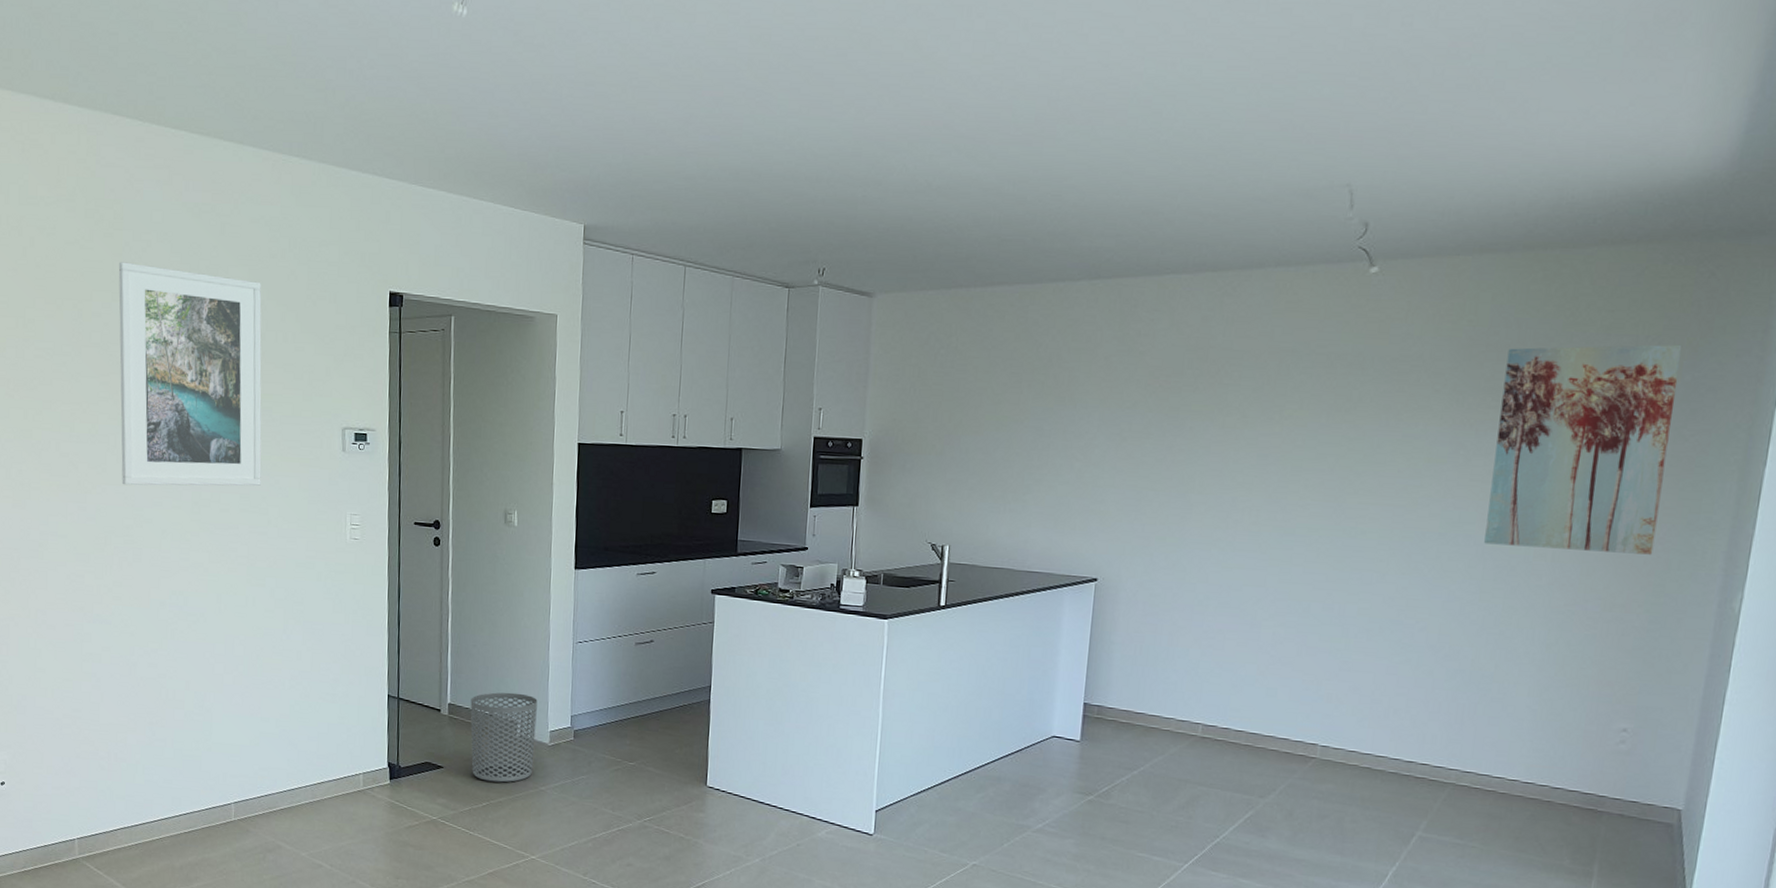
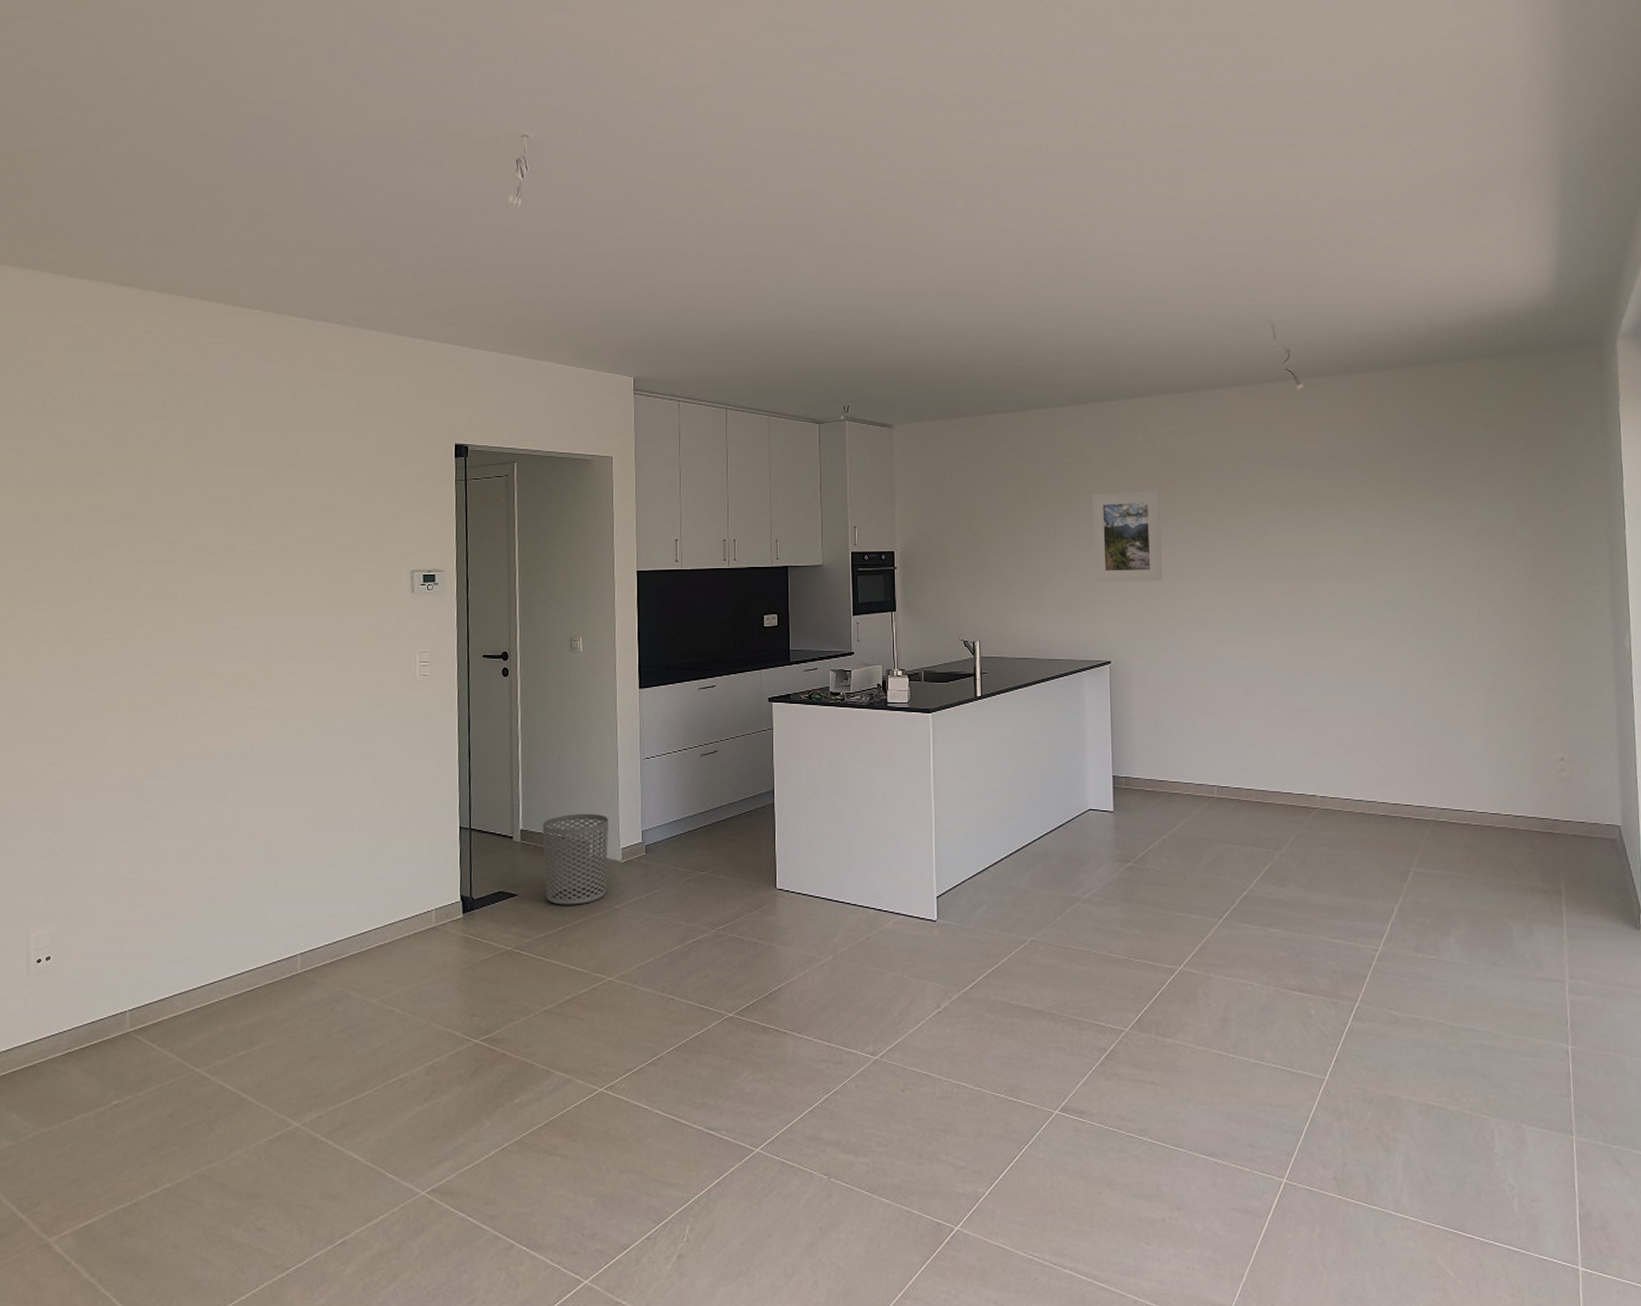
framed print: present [118,262,262,486] -> none [188,429,332,640]
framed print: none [1090,386,1181,492] -> present [1092,490,1162,582]
wall art: present [1484,344,1683,555] -> none [1414,434,1555,607]

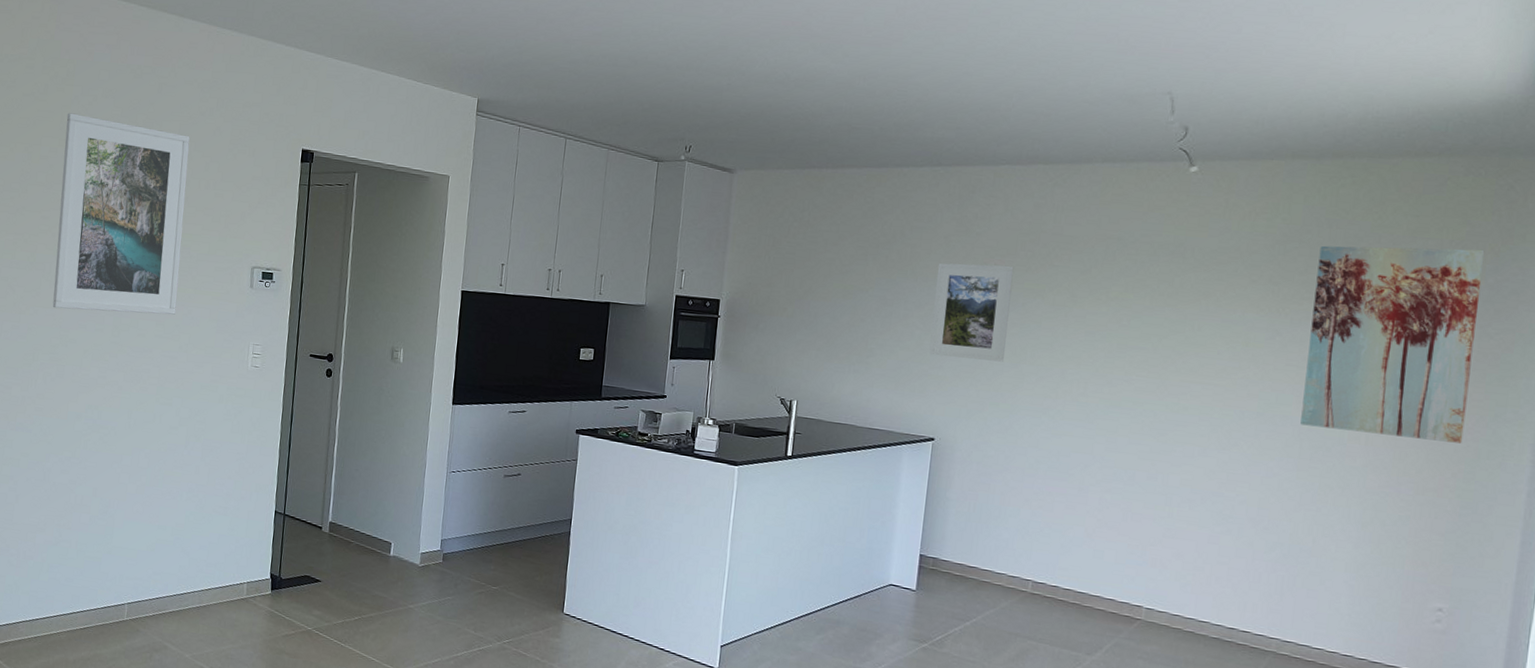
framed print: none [188,429,332,640] -> present [52,113,190,315]
waste bin: present [542,813,608,905] -> none [347,514,411,599]
wall art: none [1414,434,1555,607] -> present [1300,245,1485,444]

